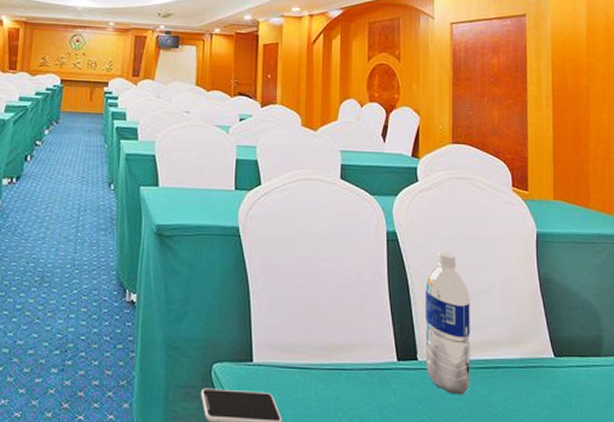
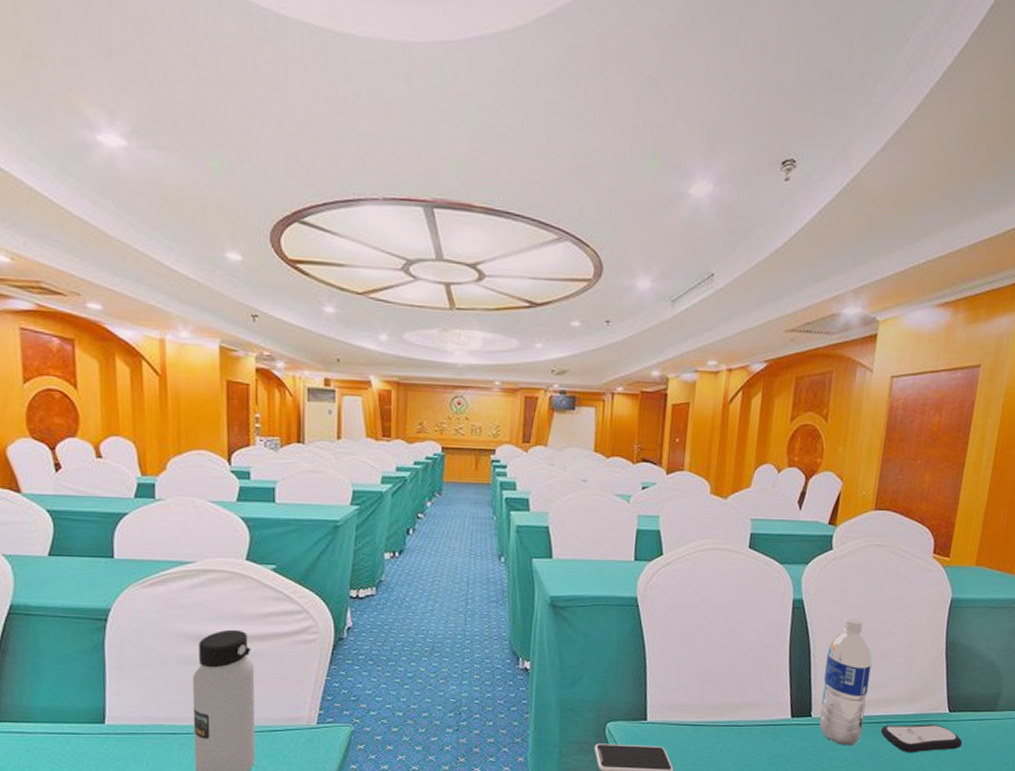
remote control: none [489,370,574,405] -> present [880,724,963,753]

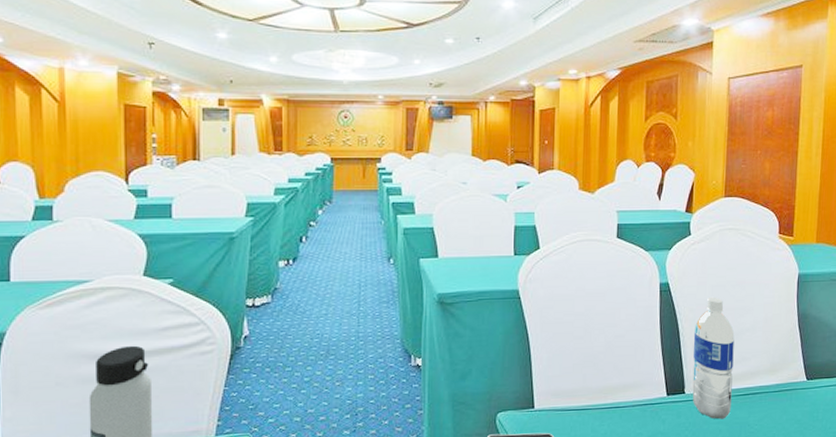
remote control: present [880,724,963,753] -> none [748,392,822,422]

